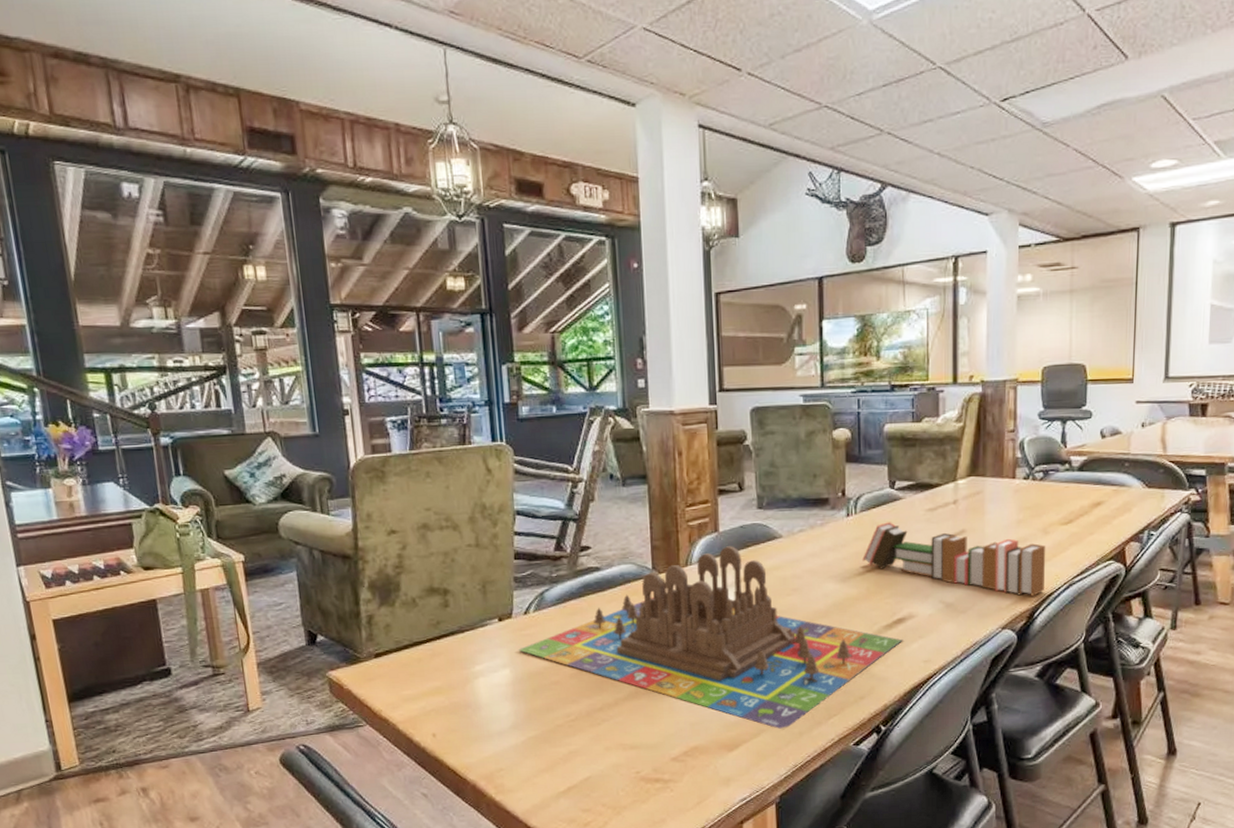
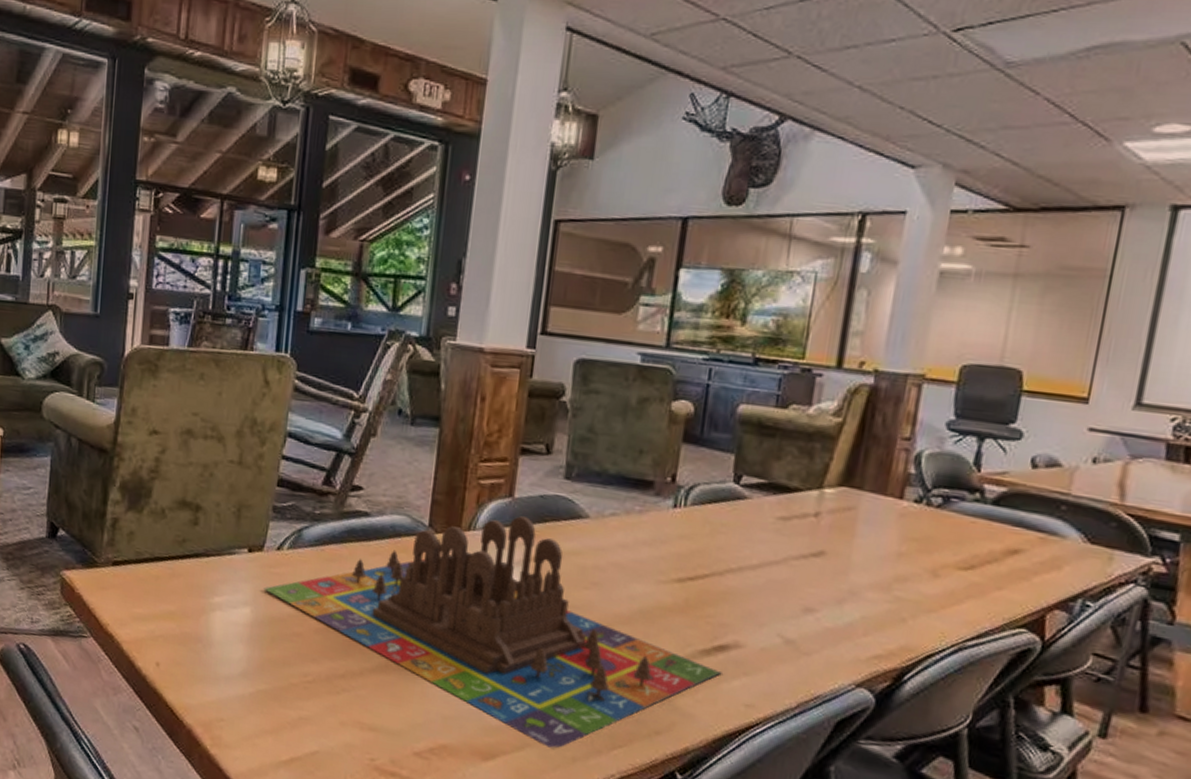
book: present [862,522,1046,596] -> none [685,523,933,654]

